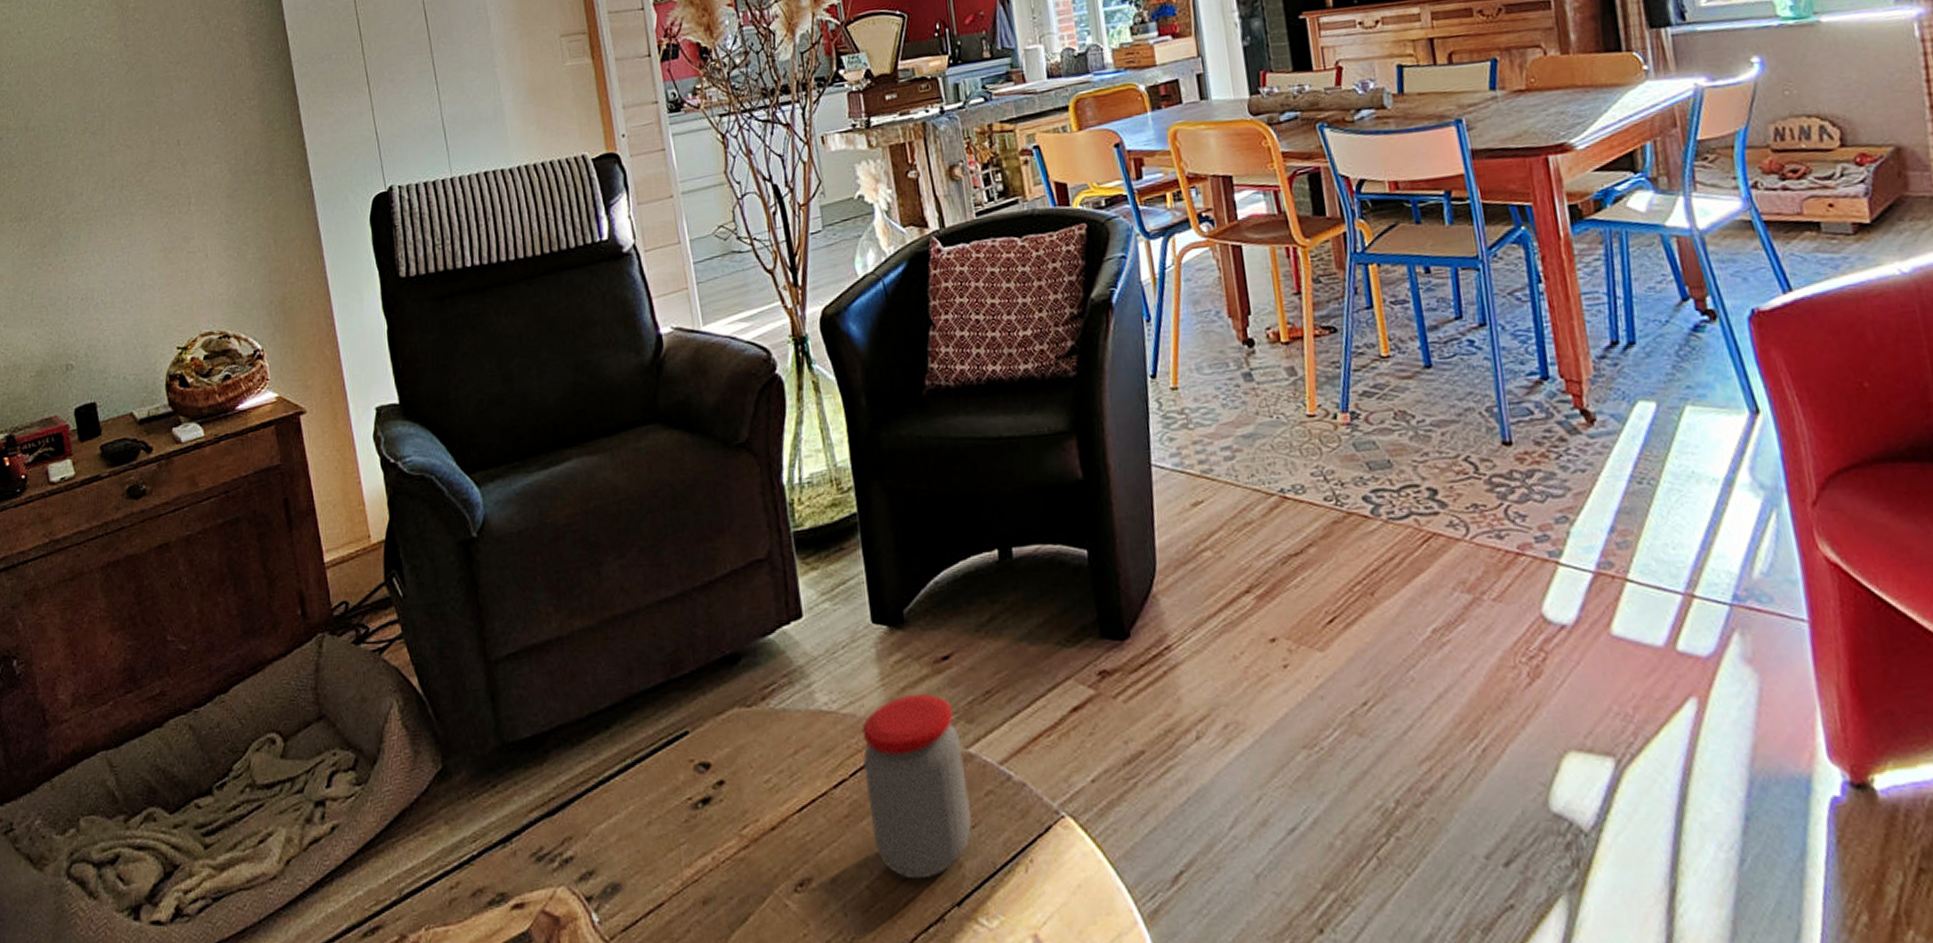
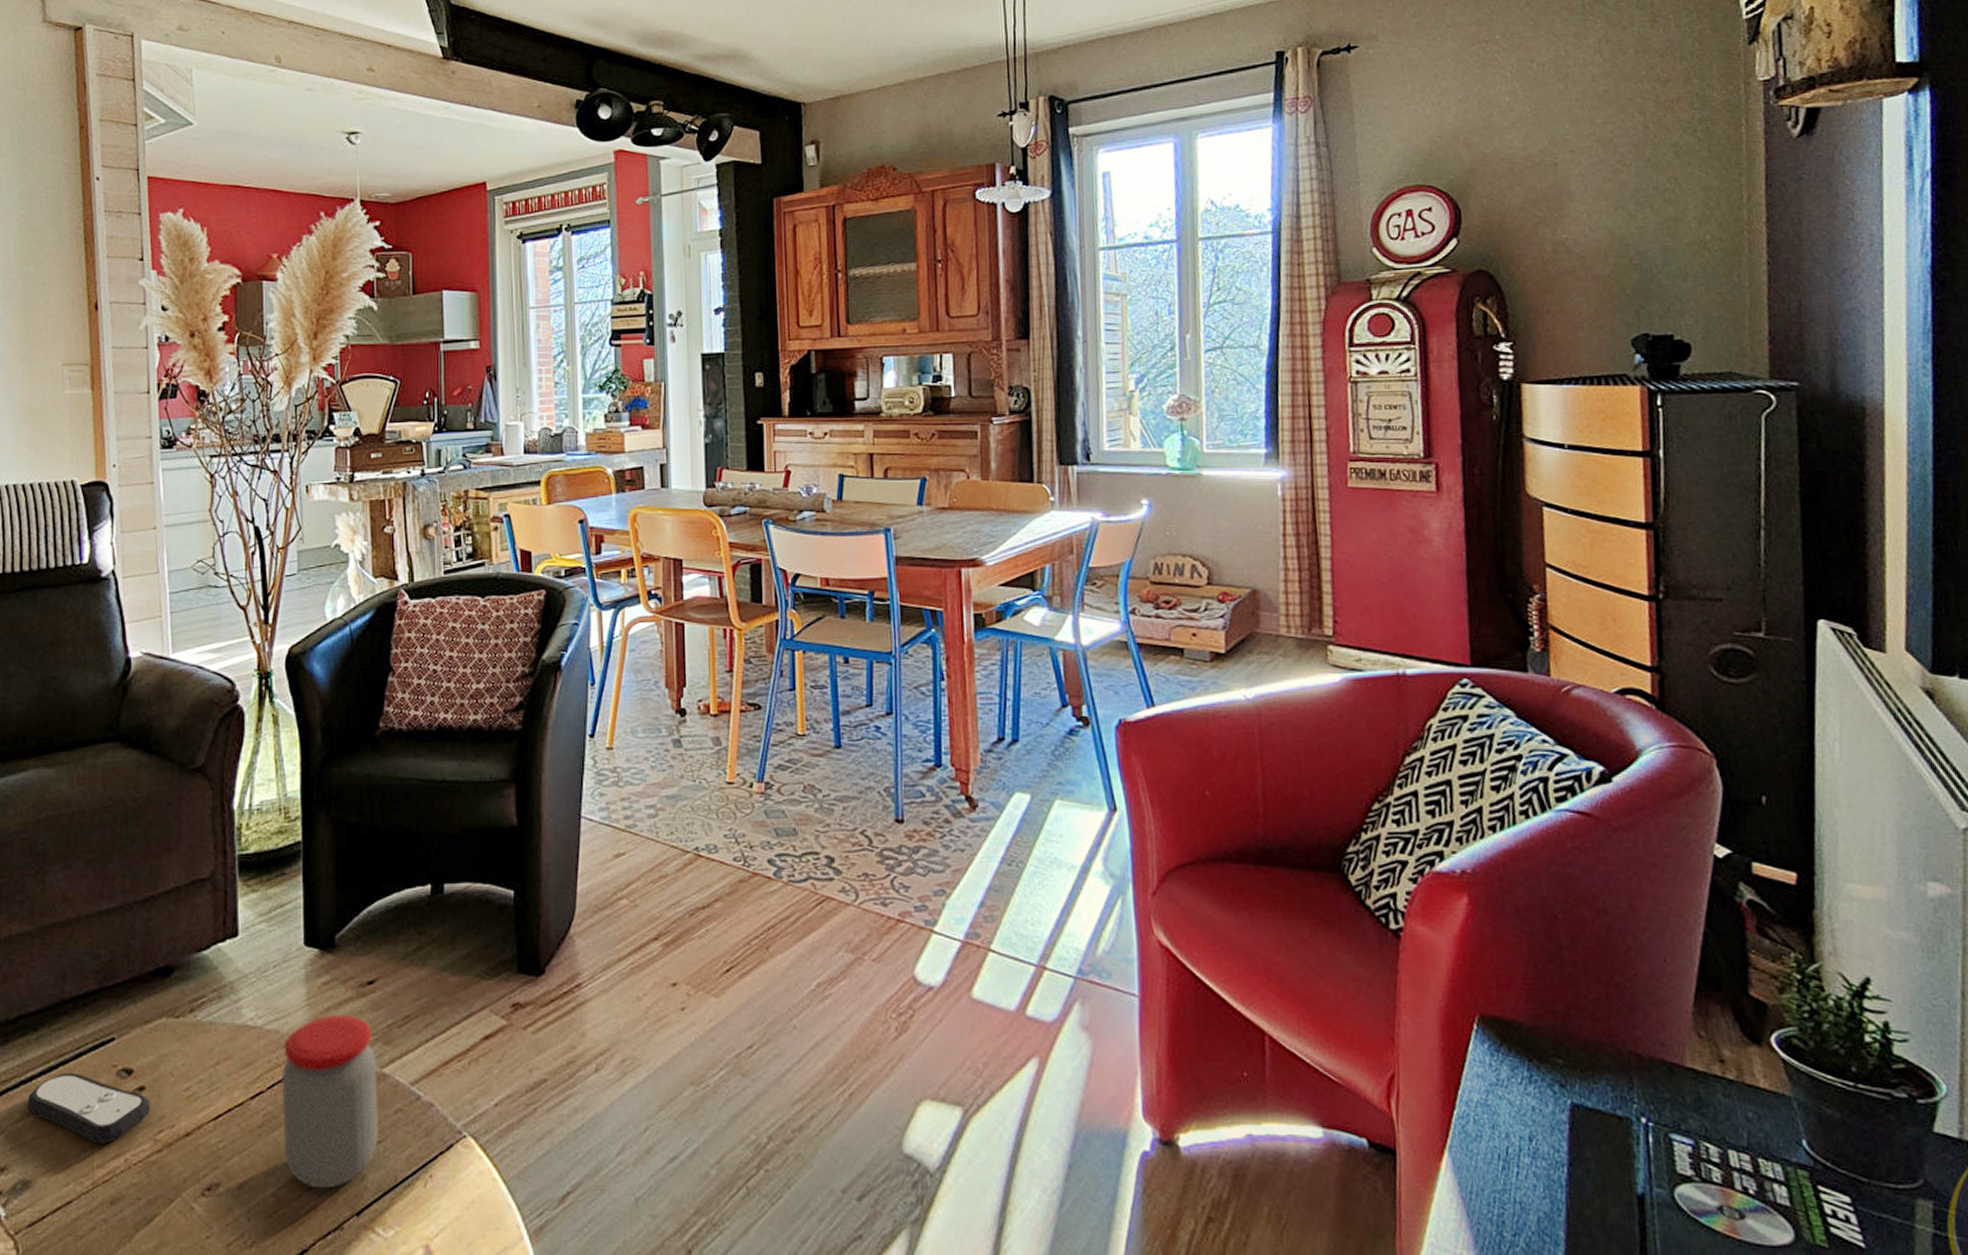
remote control: none [608,770,733,842] -> present [28,1073,151,1144]

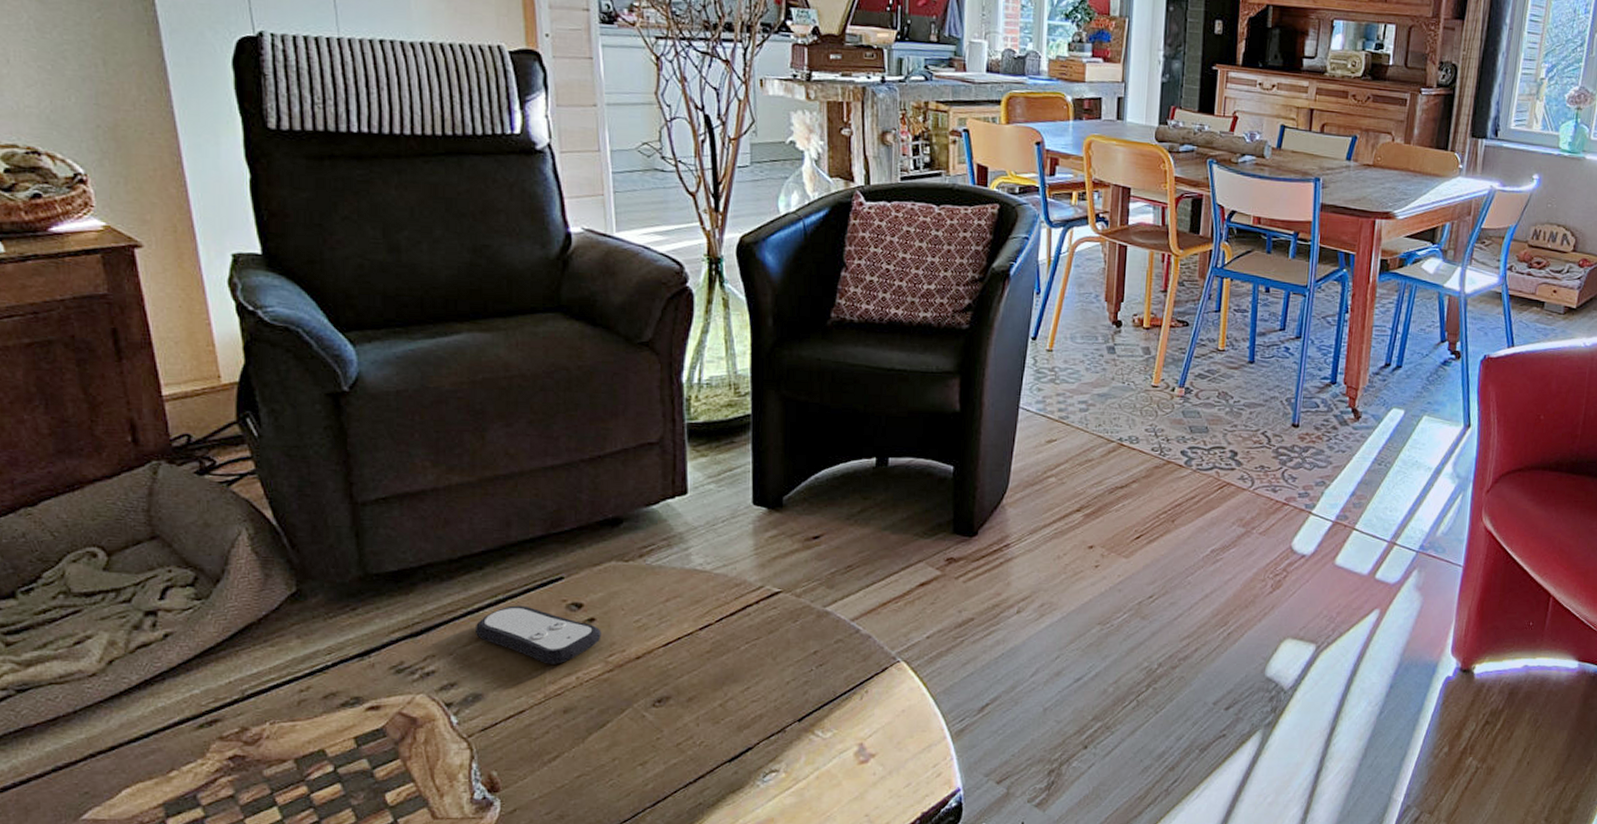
jar: present [280,1014,380,1189] -> none [728,562,821,701]

